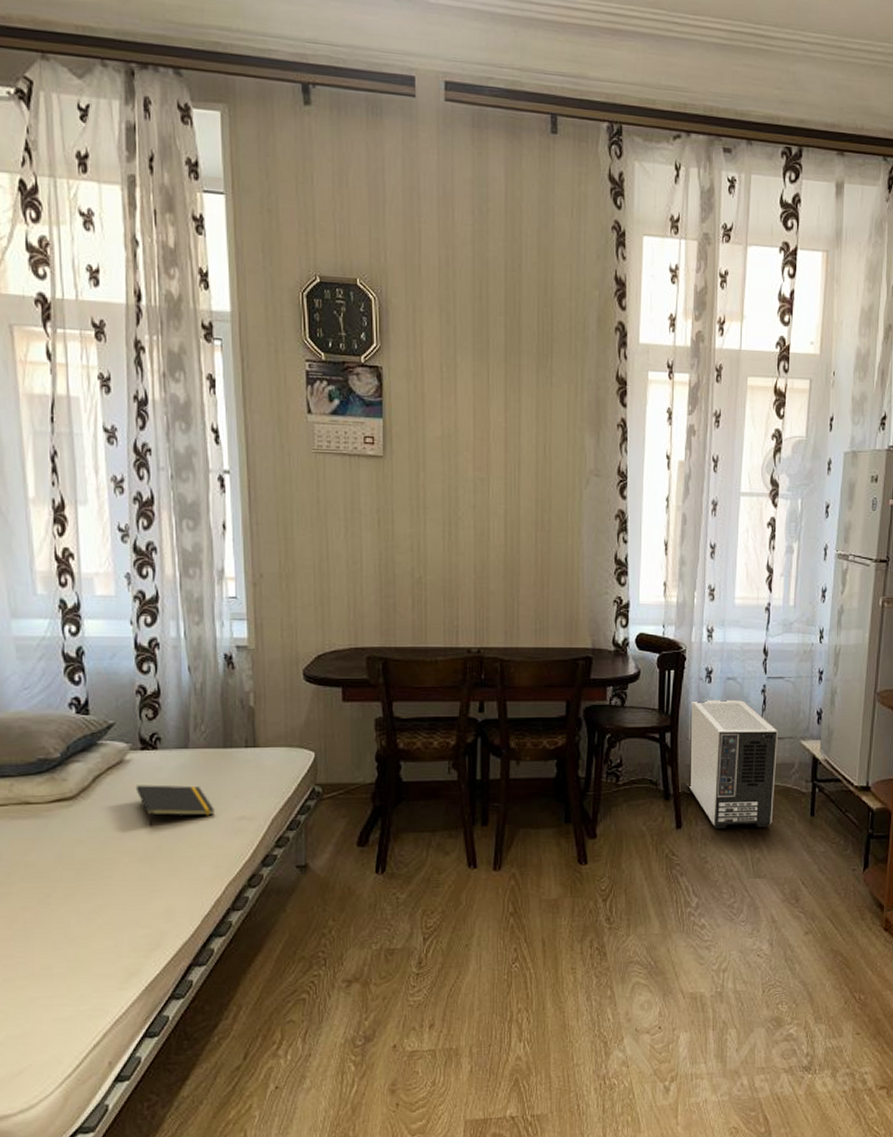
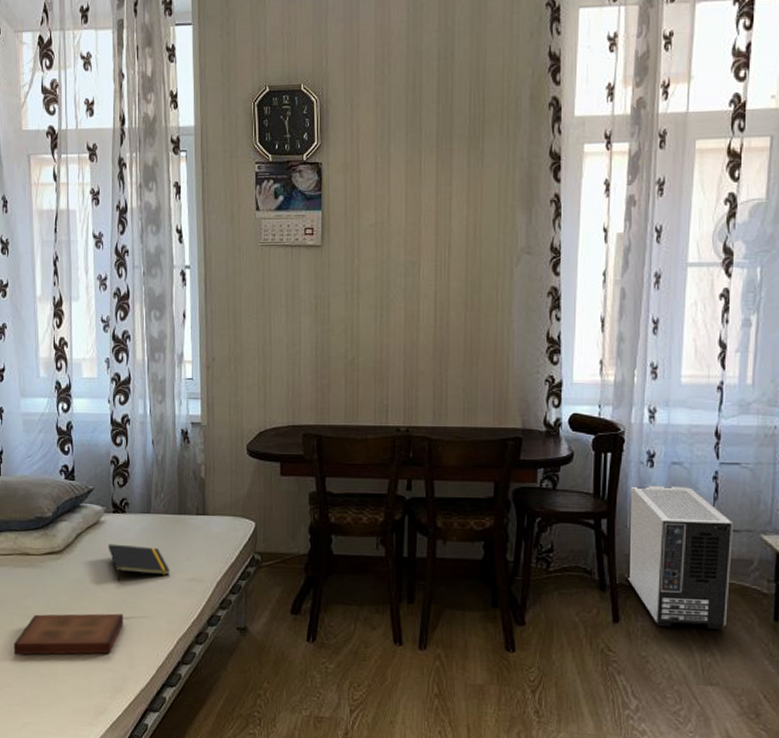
book: none [13,862,159,921] -> present [13,613,124,655]

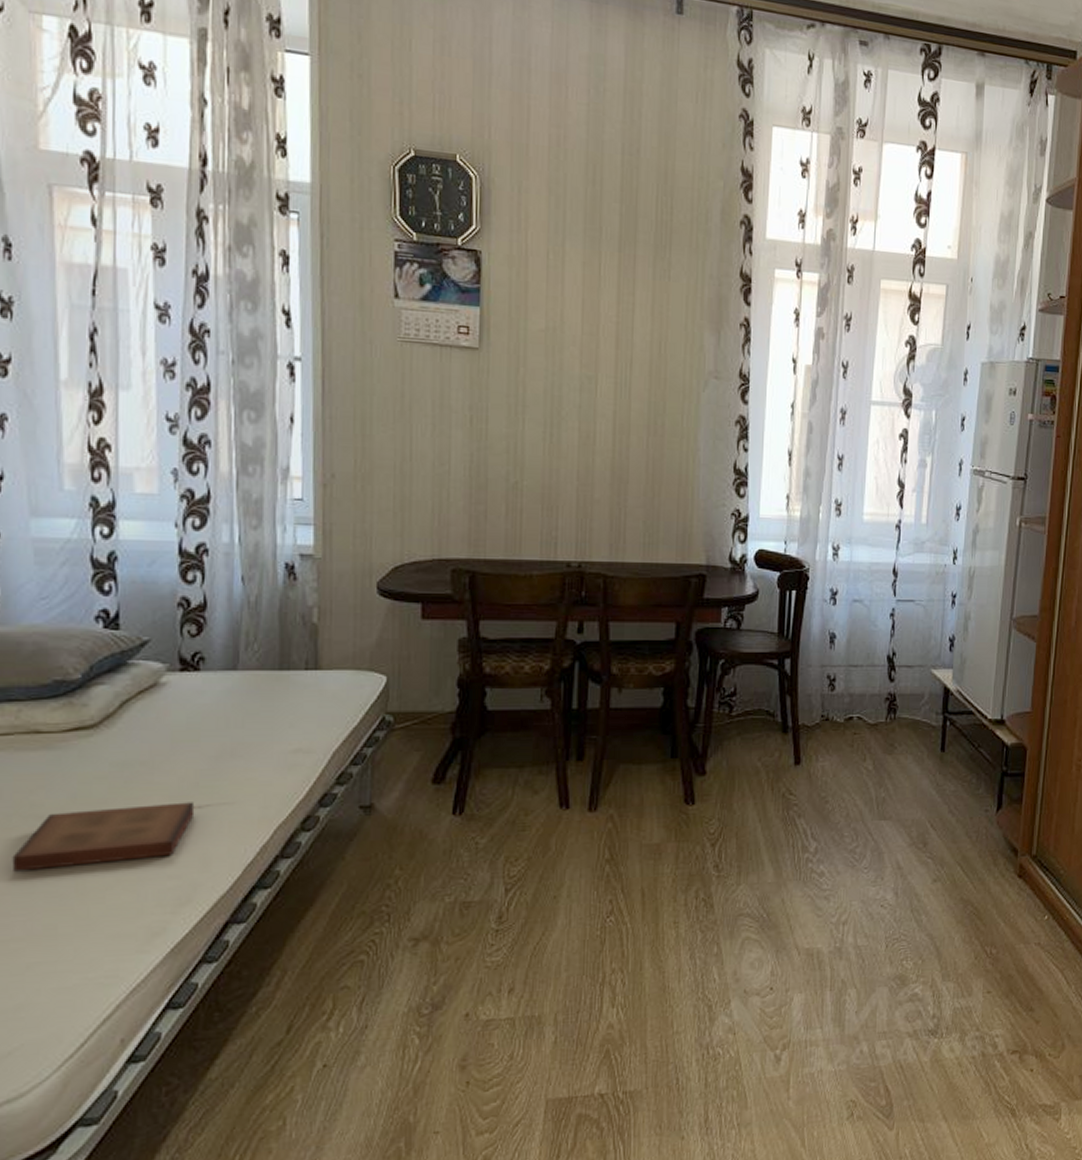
notepad: present [108,544,170,582] -> none [171,712,265,761]
air purifier: present [625,485,733,630] -> none [807,623,907,766]

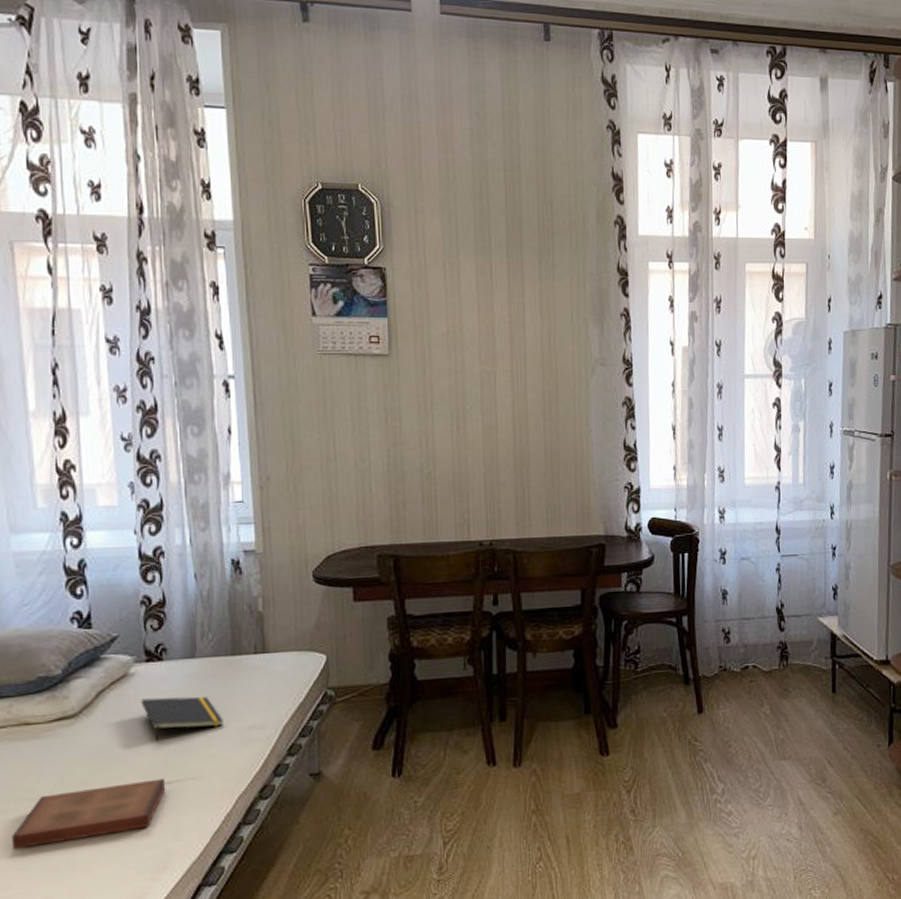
notepad: none [171,712,265,761] -> present [140,696,223,742]

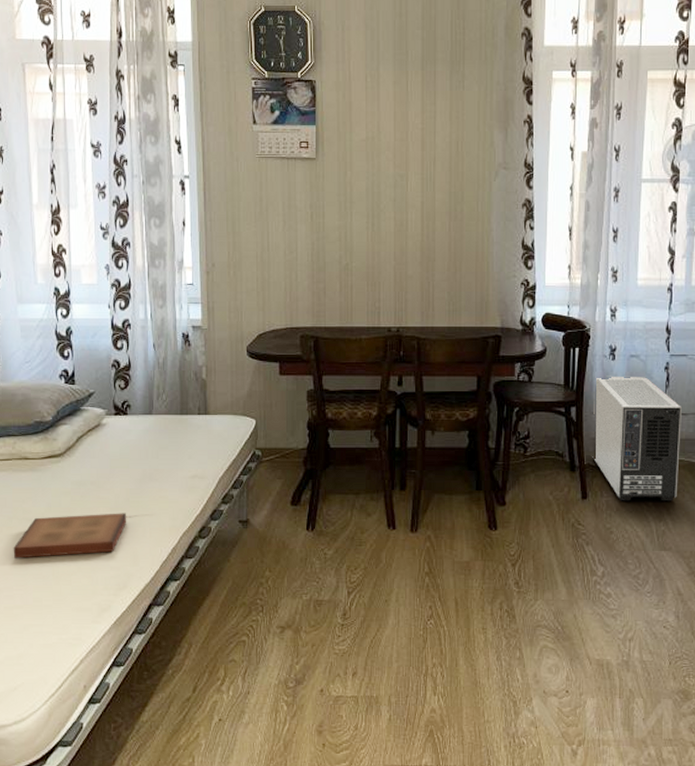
notepad: present [140,696,223,742] -> none [110,445,172,482]
air purifier: none [705,580,795,712] -> present [592,376,682,502]

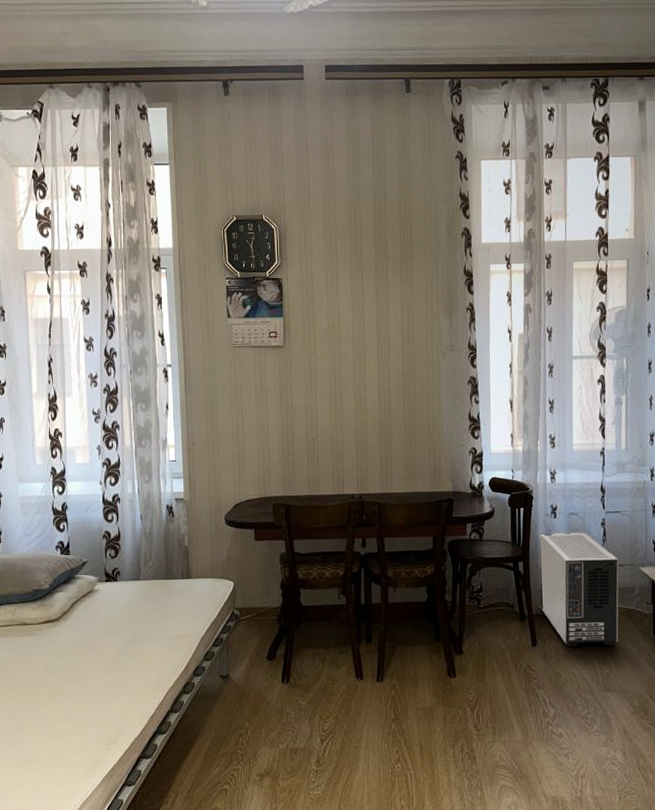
book: present [13,513,127,558] -> none [13,672,118,718]

